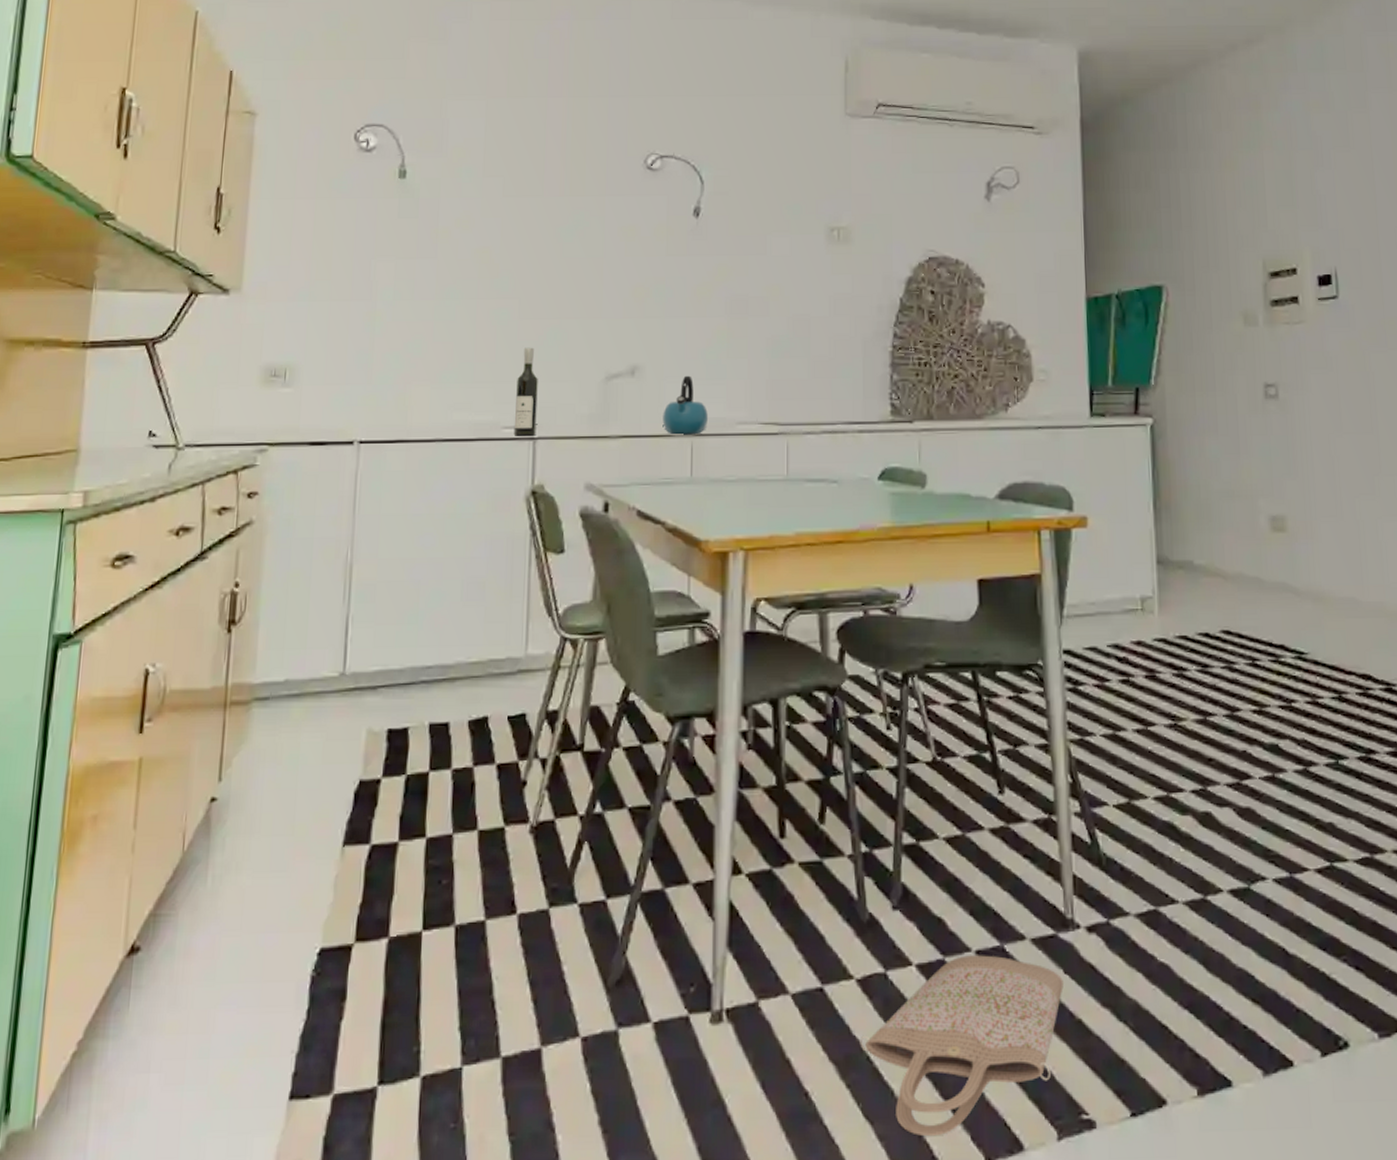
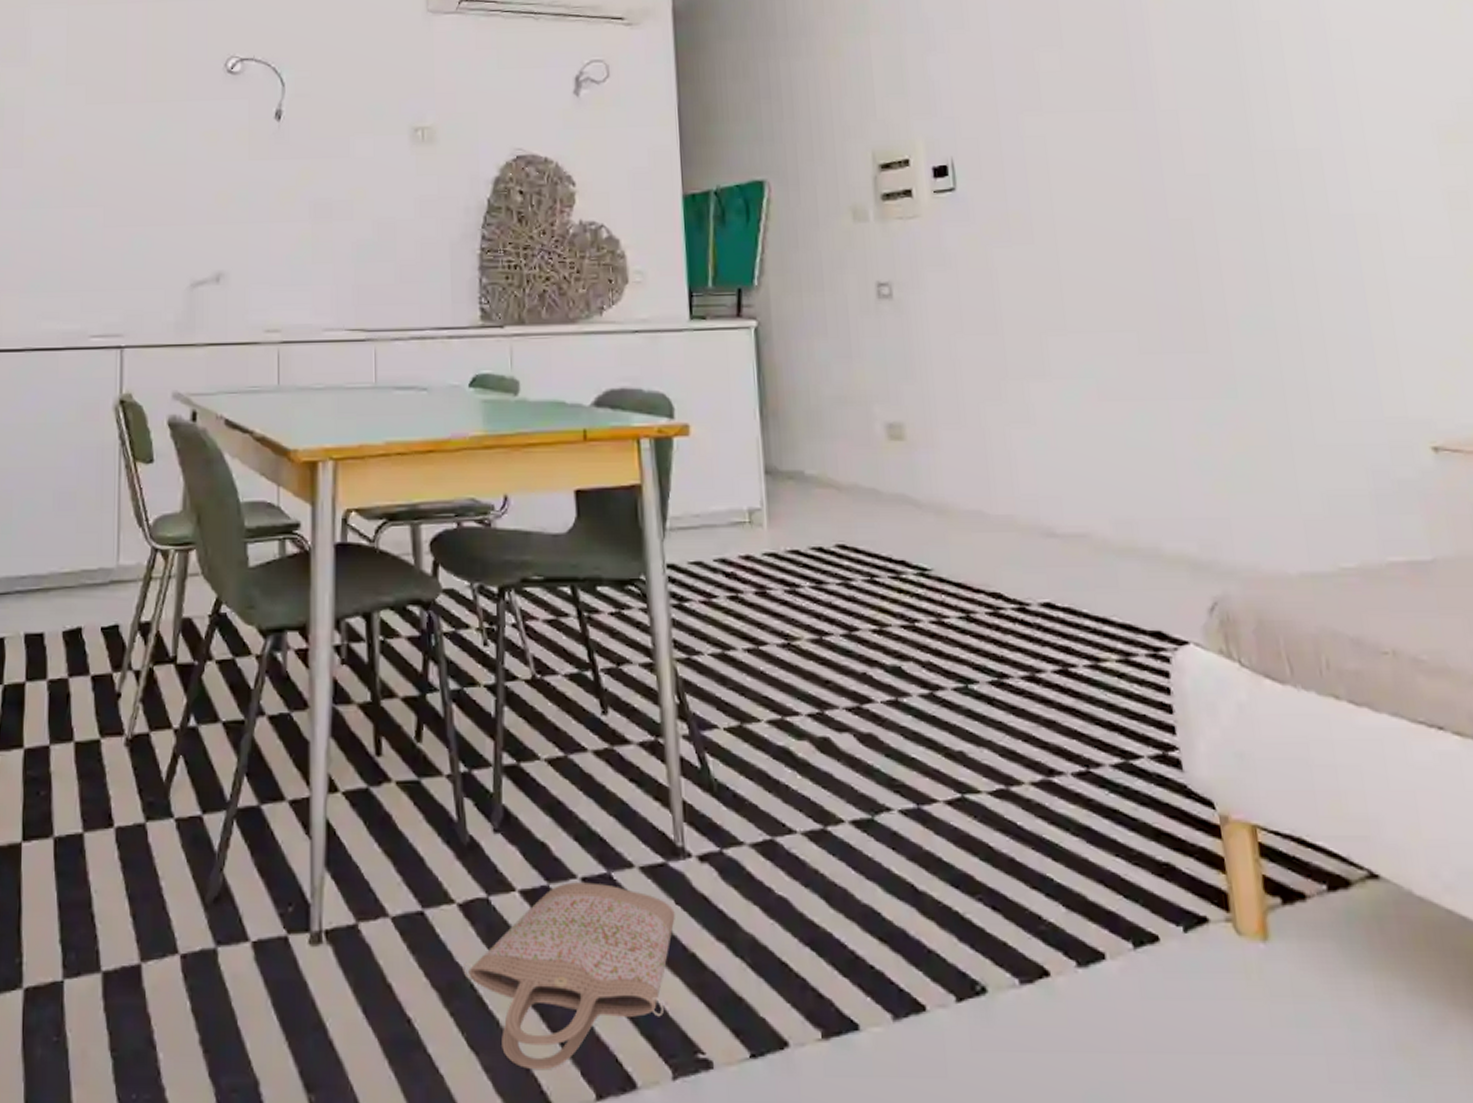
bottle: present [513,347,538,436] -> none [101,255,124,345]
kettle: present [662,375,709,435] -> none [248,281,295,342]

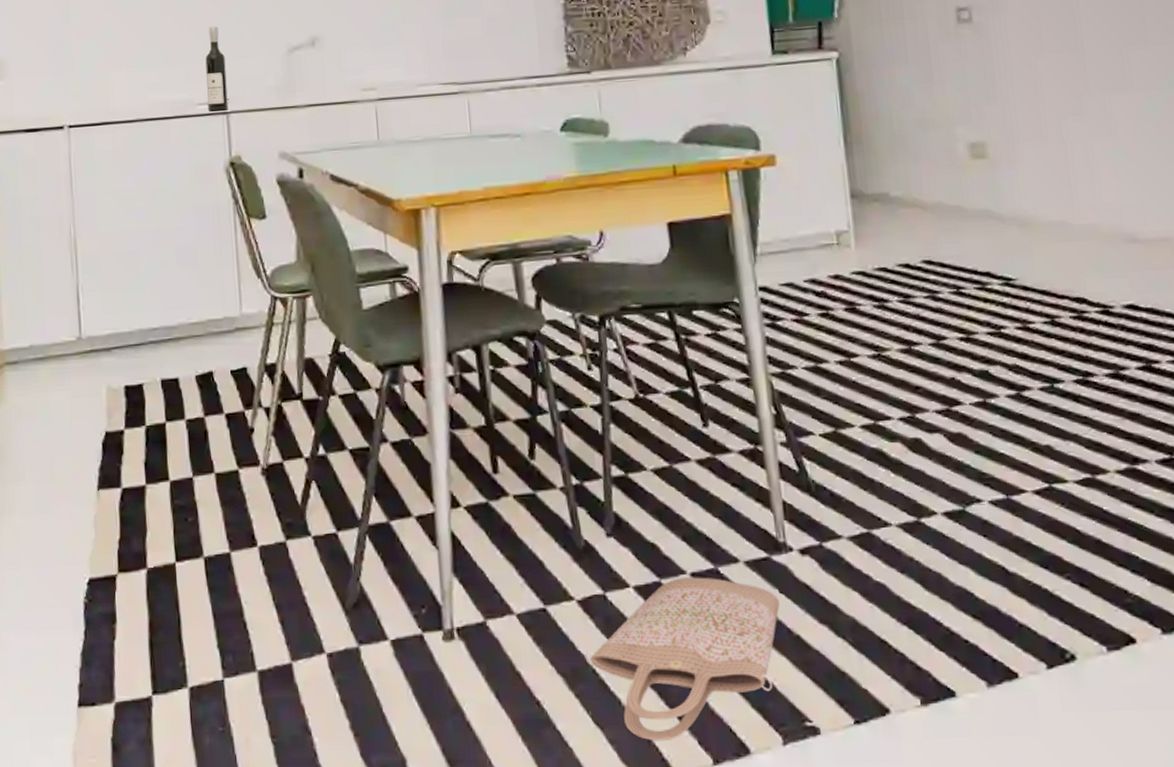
bottle: none [101,255,124,345] -> present [205,26,229,112]

